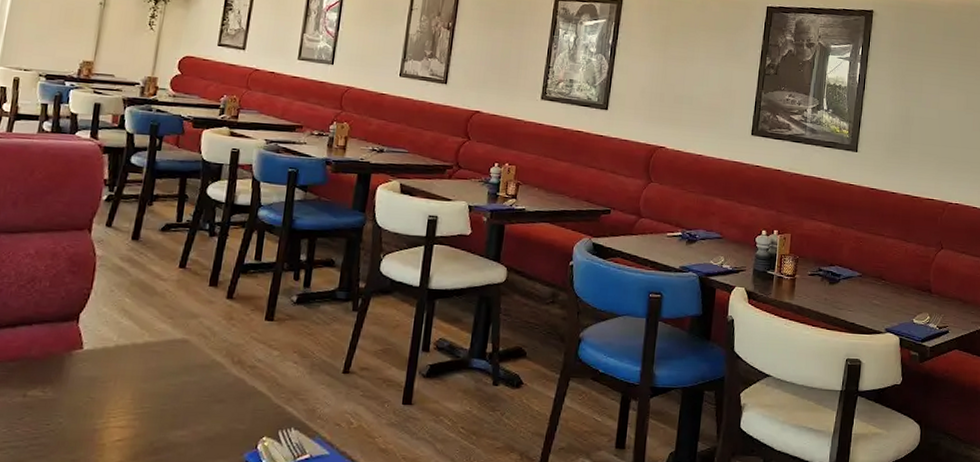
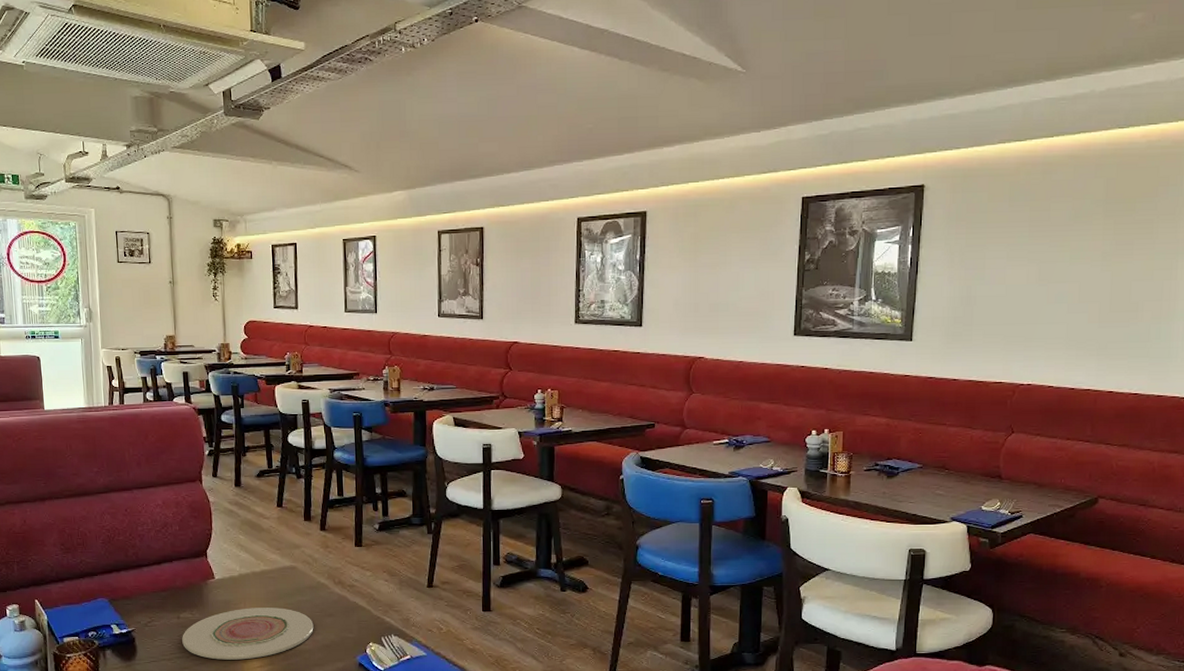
plate: none [22,387,198,453] -> present [182,608,314,660]

